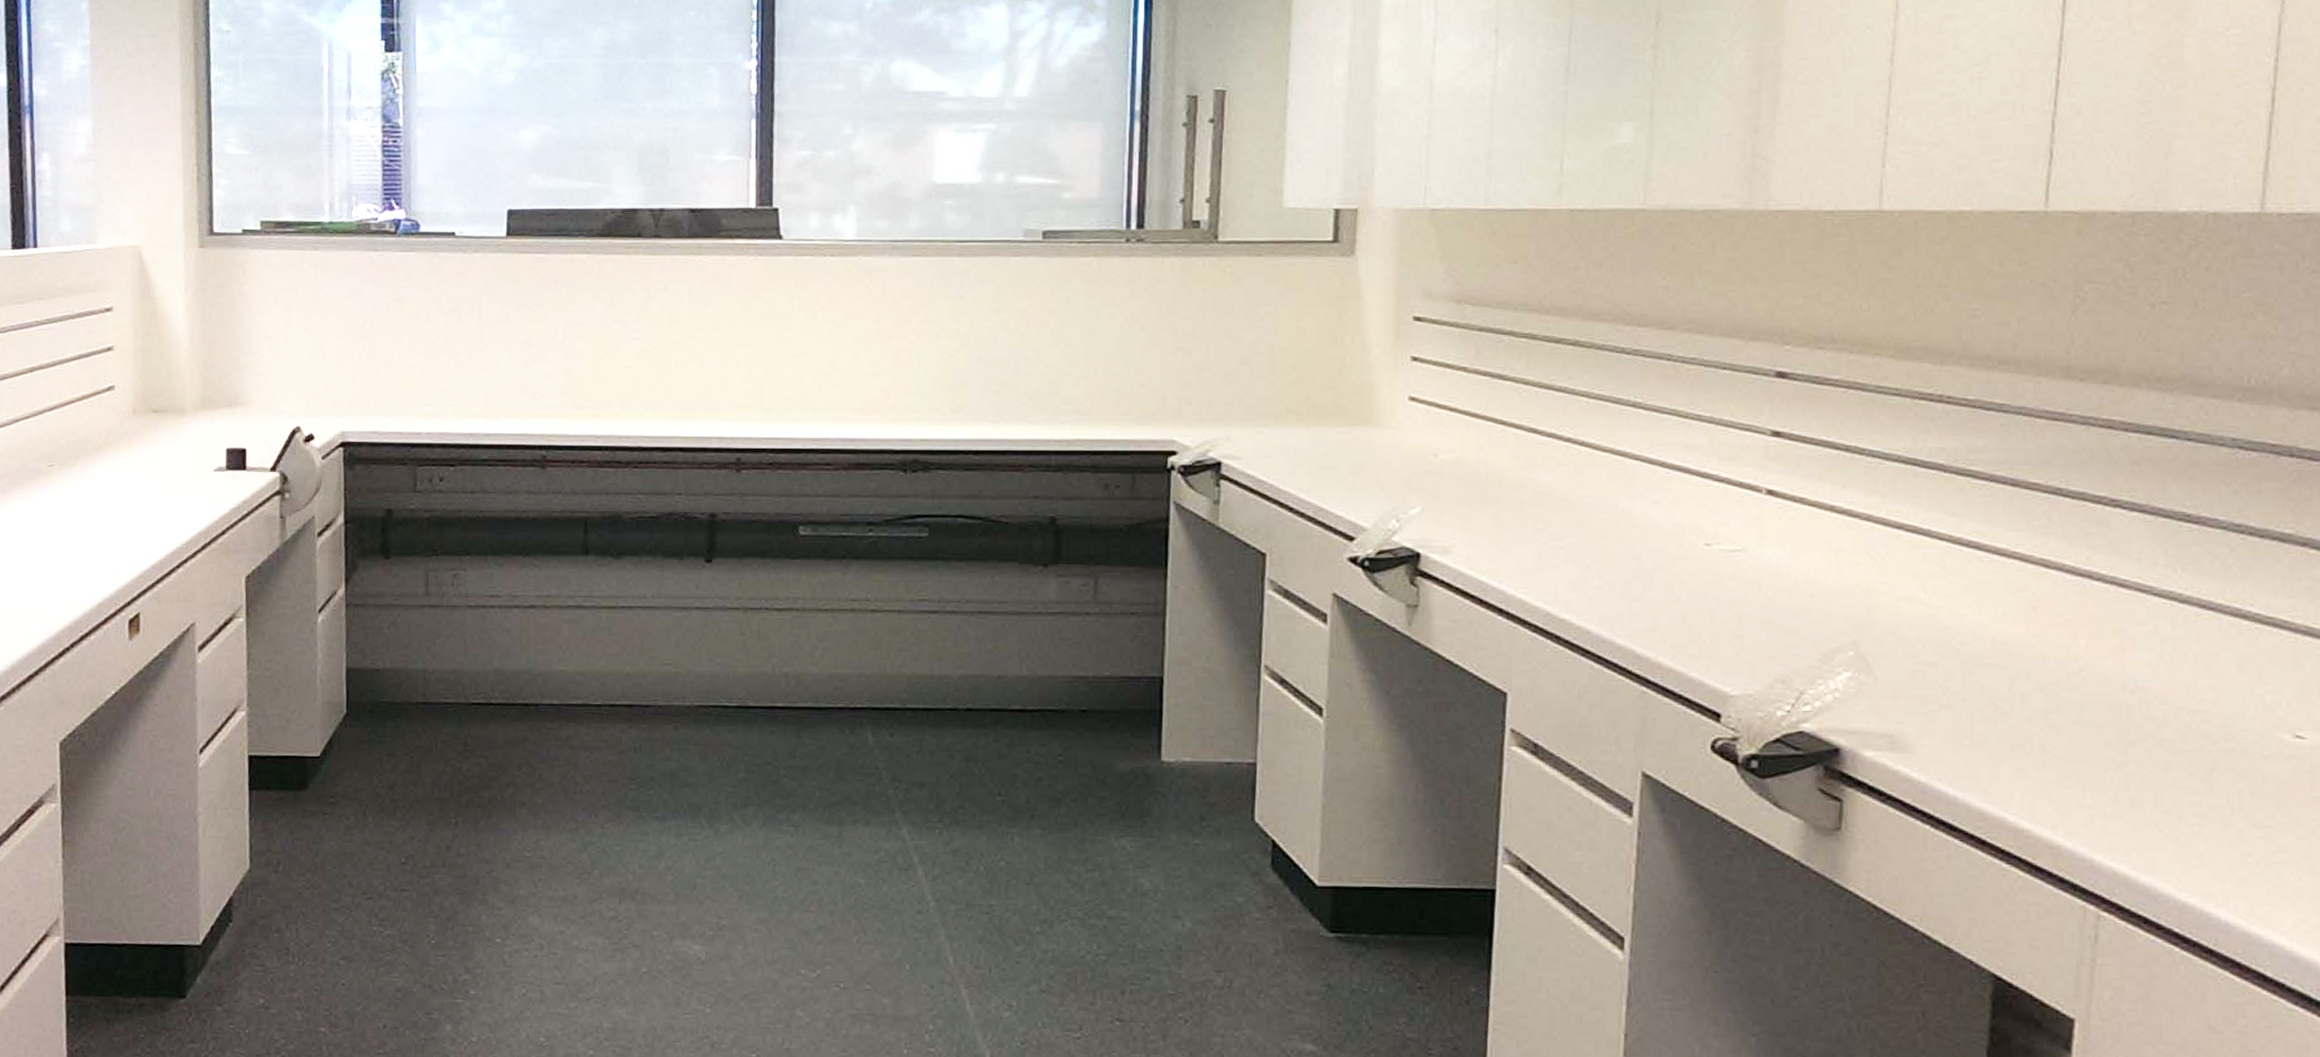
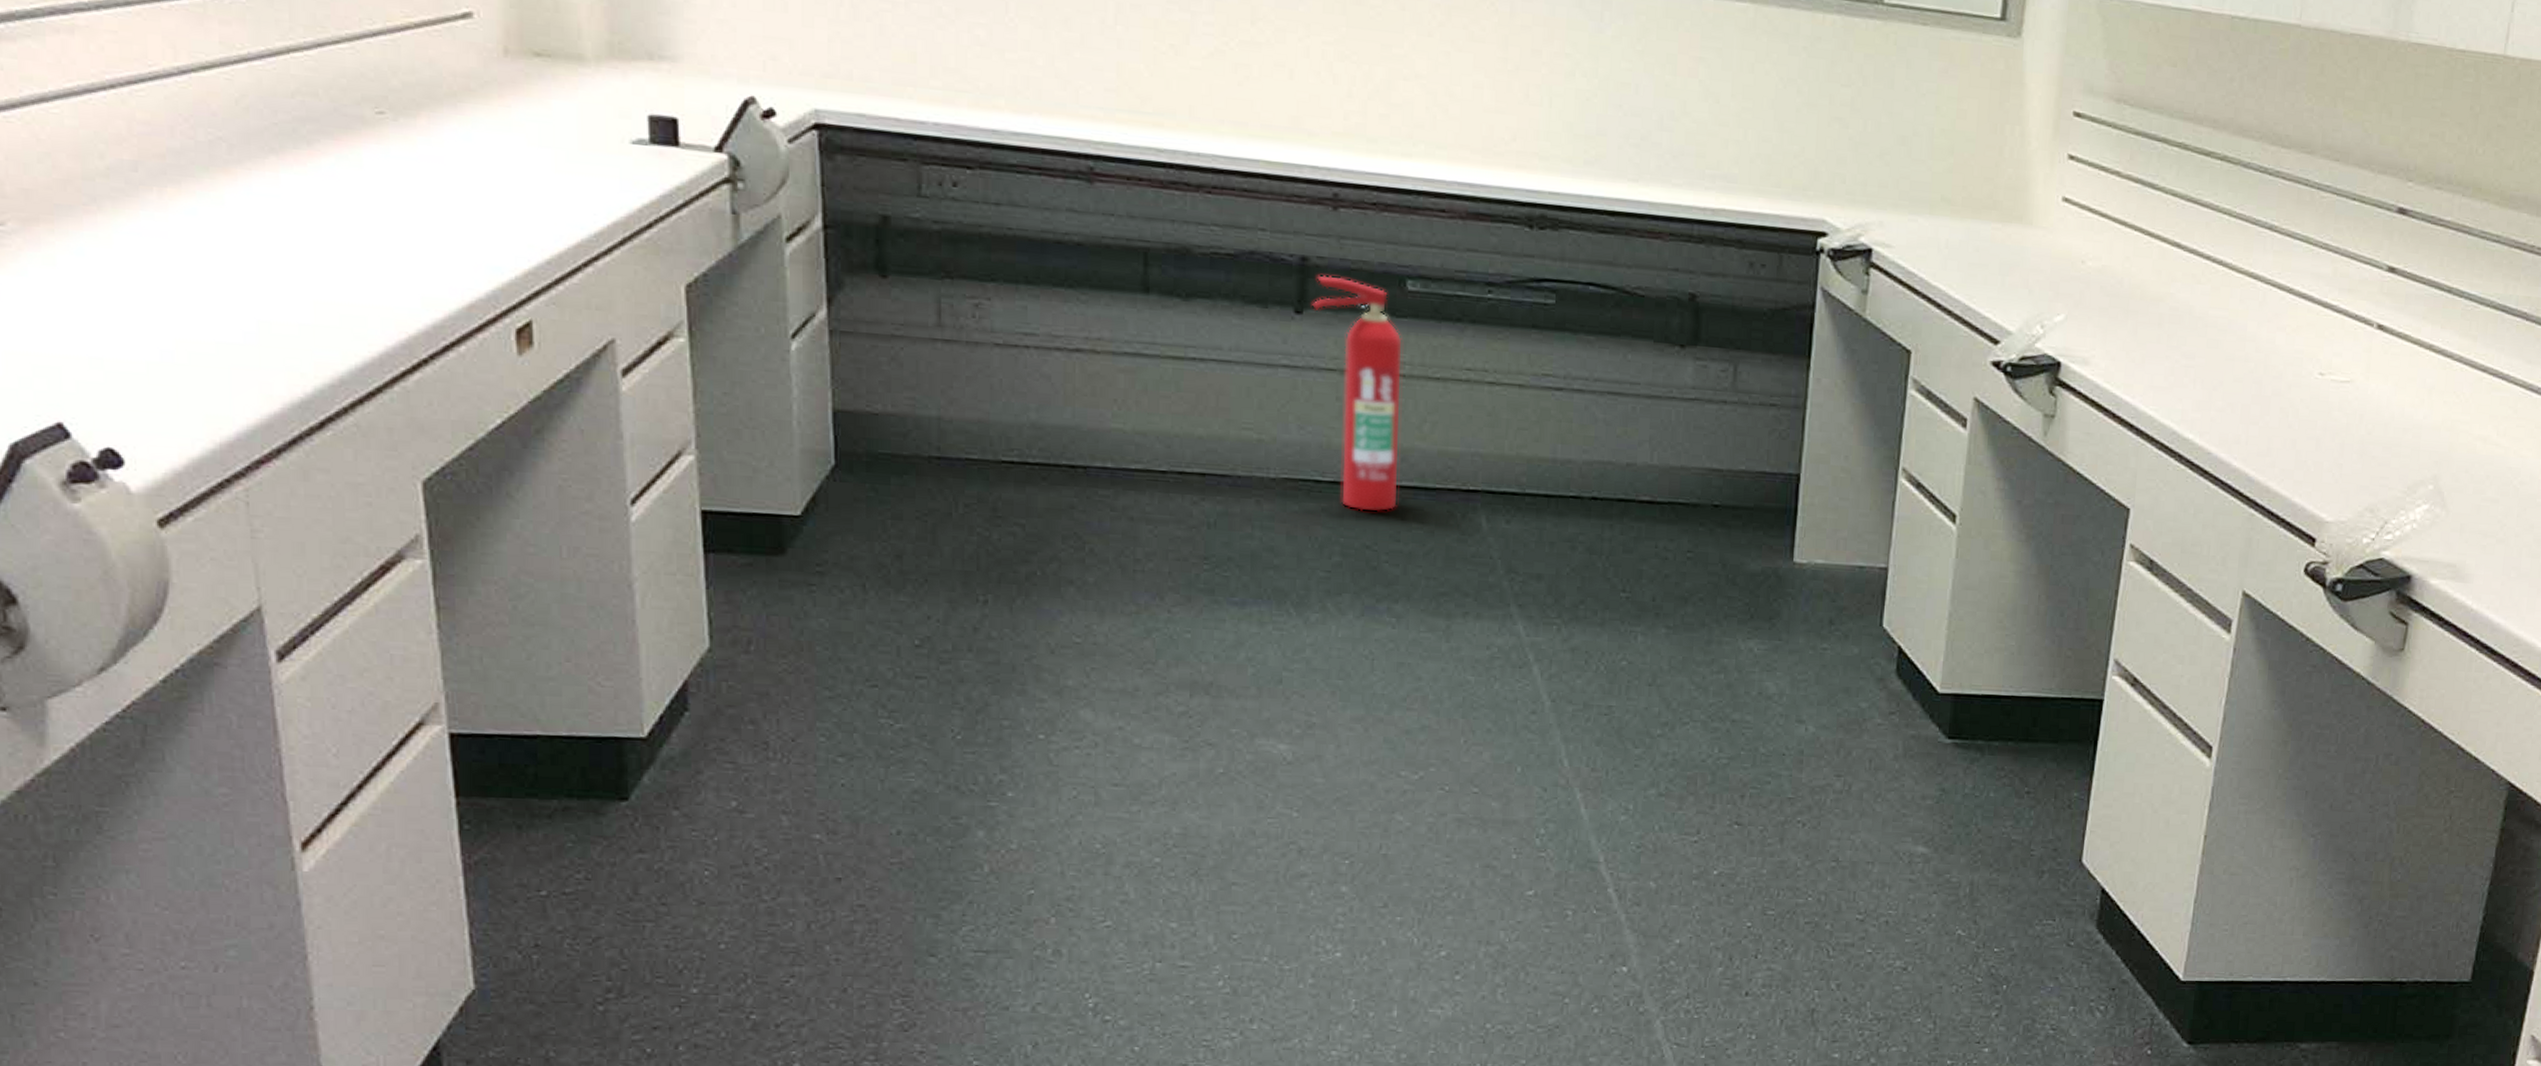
fire extinguisher: none [720,528,796,731] -> present [1312,275,1402,512]

